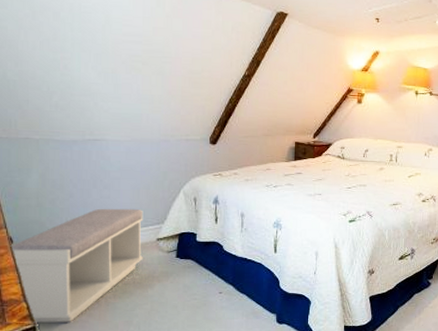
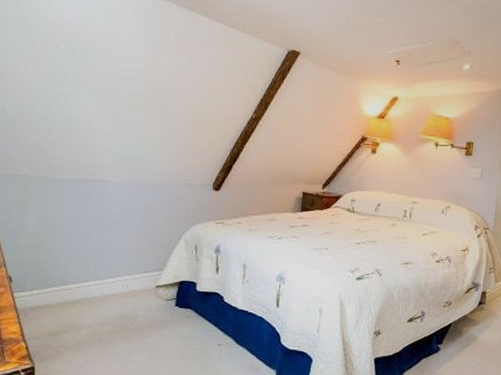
bench: present [10,208,144,323] -> none [9,251,143,365]

